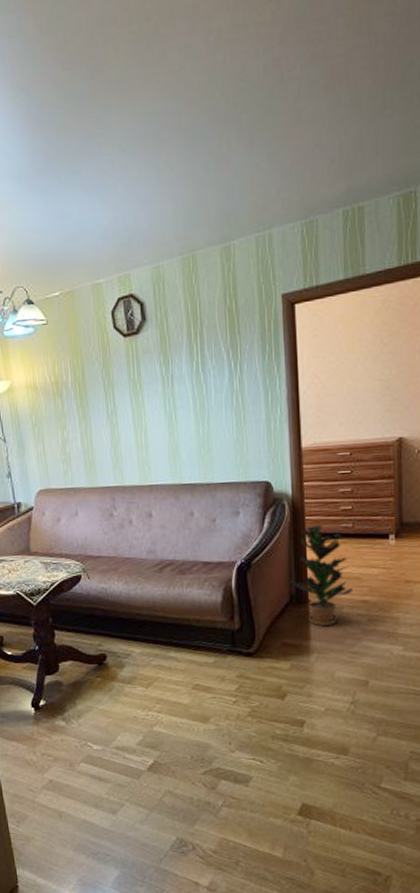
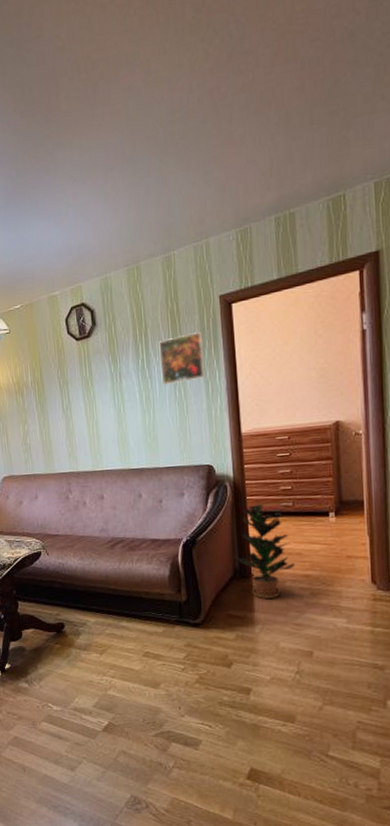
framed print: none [215,333,266,391] -> present [158,331,206,385]

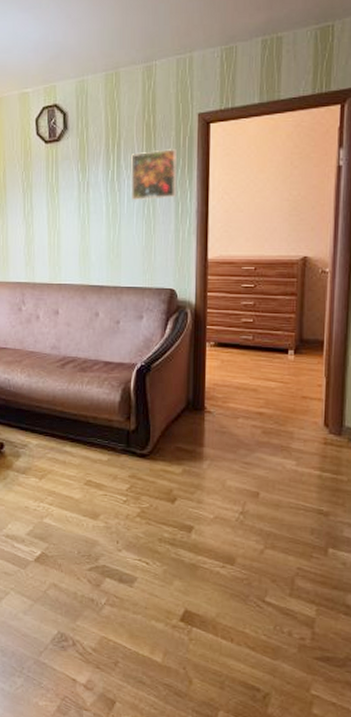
potted plant: present [233,504,295,599] -> none [188,334,249,434]

